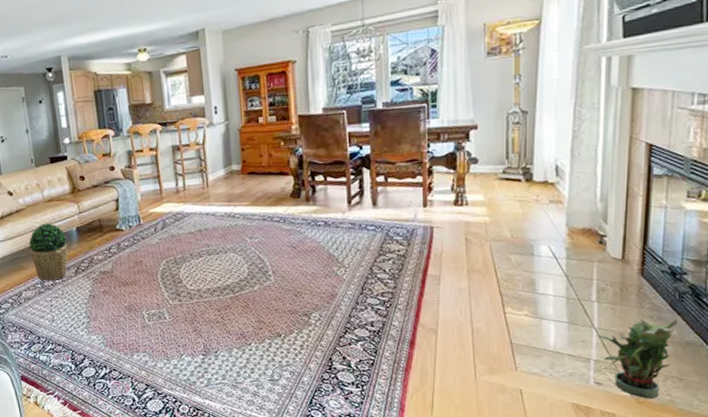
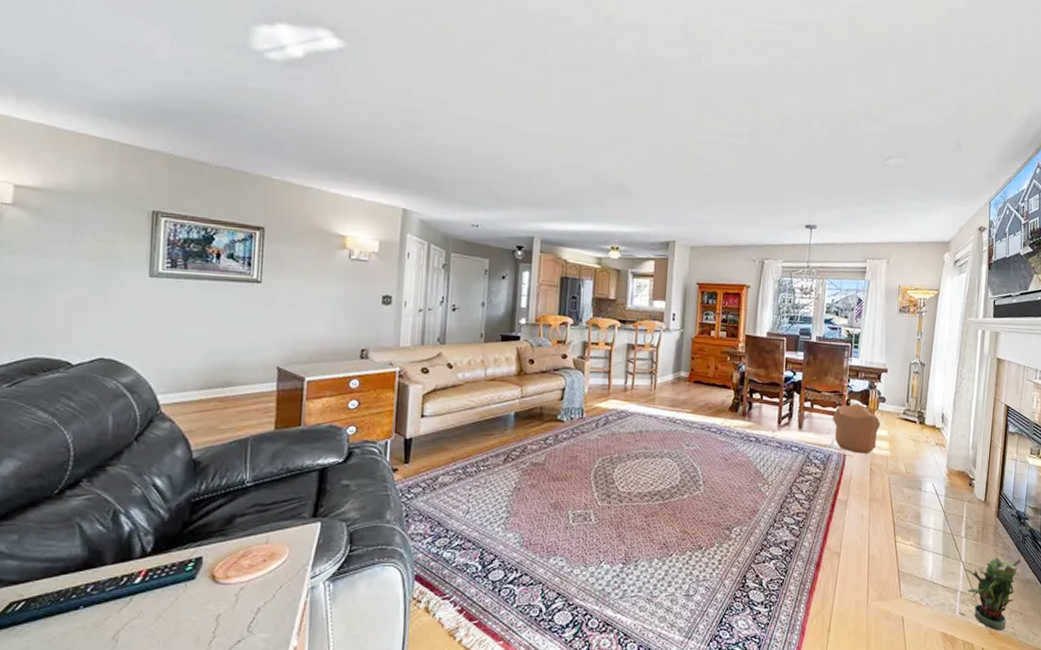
potted plant: present [28,223,68,282] -> none [458,403,502,467]
pouf: none [412,168,474,224] -> present [832,403,881,454]

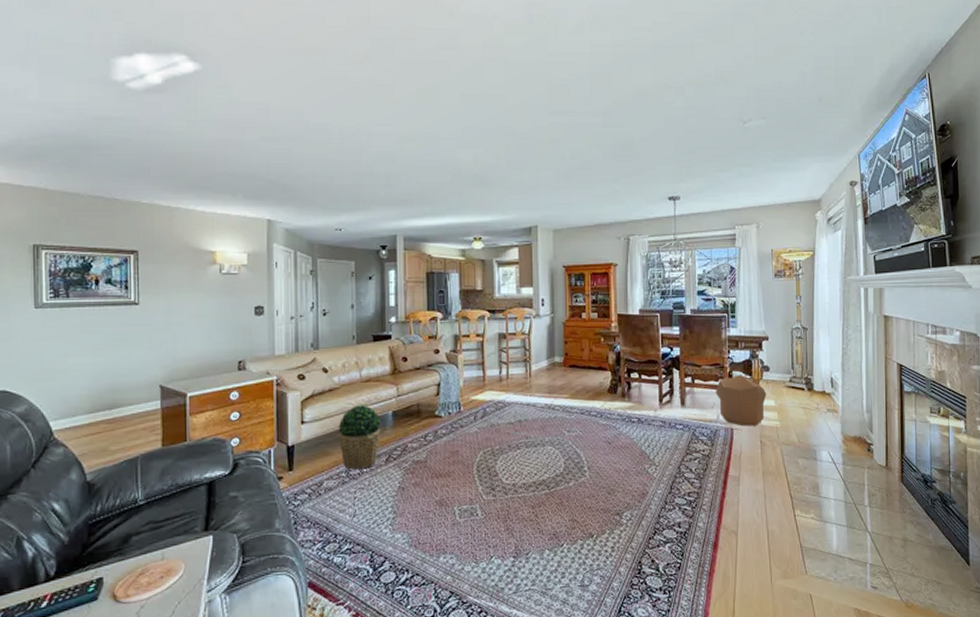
potted plant: none [458,403,502,467] -> present [338,405,381,470]
potted plant: present [964,556,1021,631] -> none [872,524,933,603]

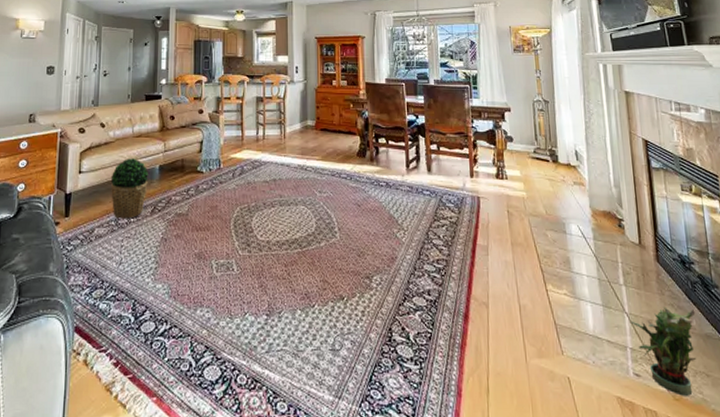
pouf: present [715,374,767,426] -> none [460,143,512,195]
potted plant: none [872,524,933,603] -> present [630,307,697,396]

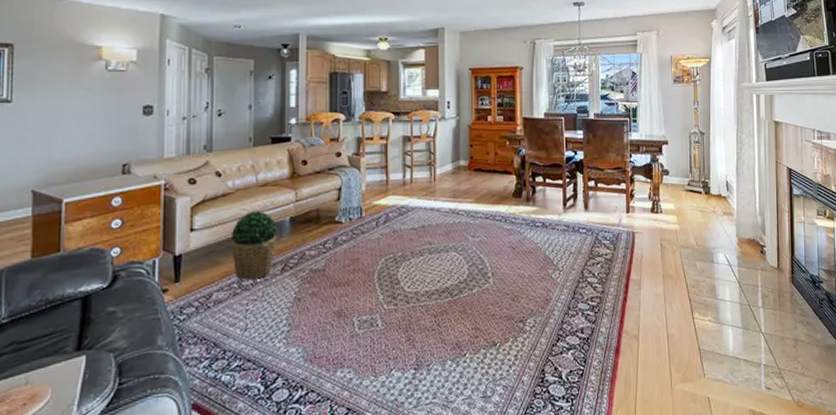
potted plant: present [630,307,697,396] -> none [765,324,821,403]

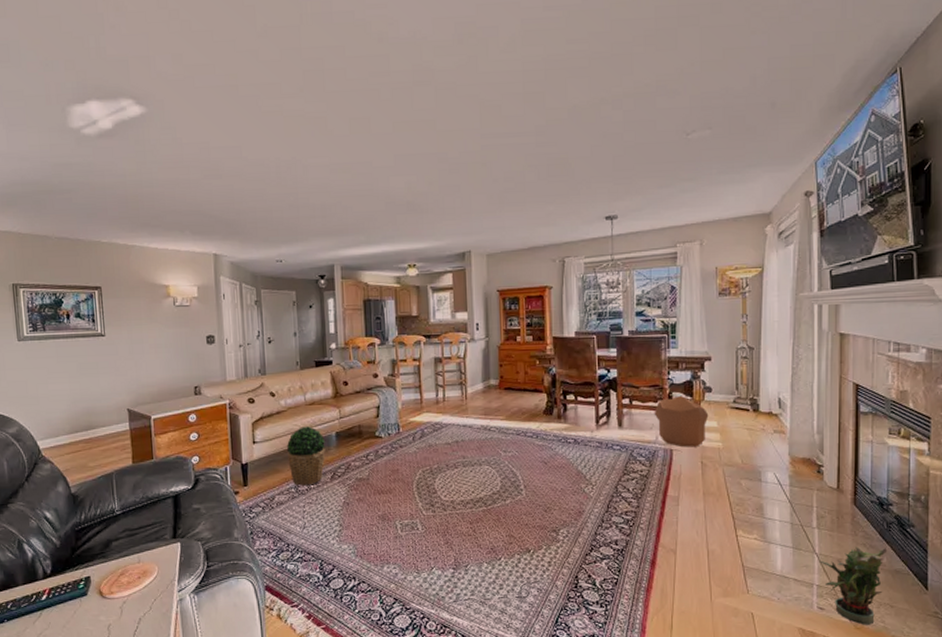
pouf: none [617,178,667,230] -> present [654,395,709,447]
potted plant: none [765,324,821,403] -> present [819,546,888,625]

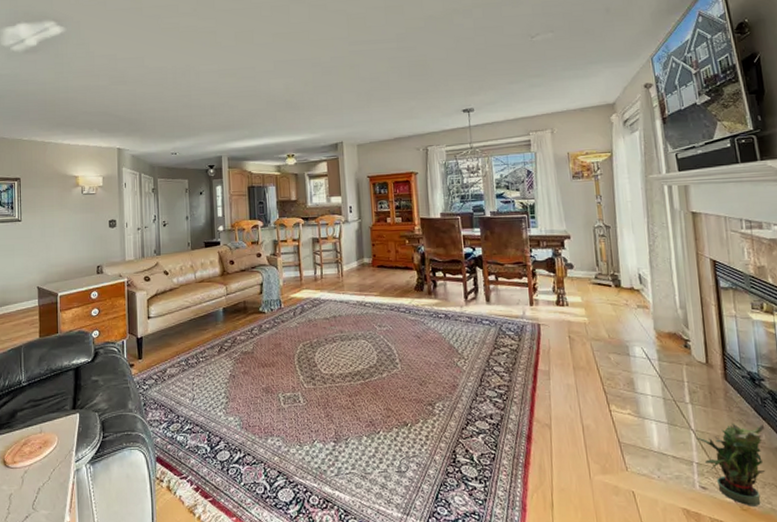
potted plant: present [286,426,326,486] -> none [178,302,214,359]
pouf: present [654,395,709,447] -> none [519,272,573,322]

